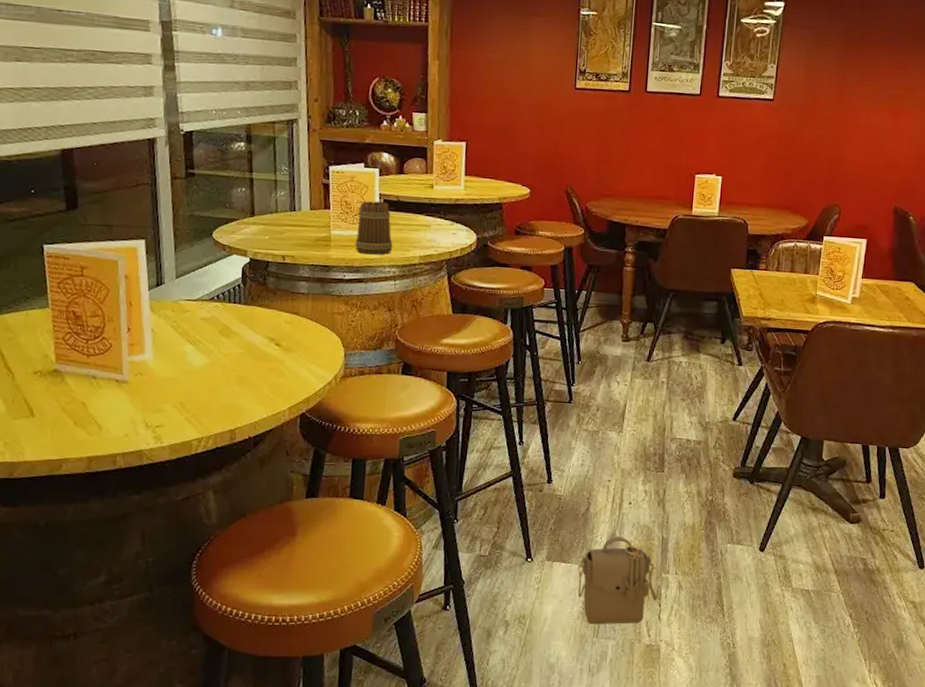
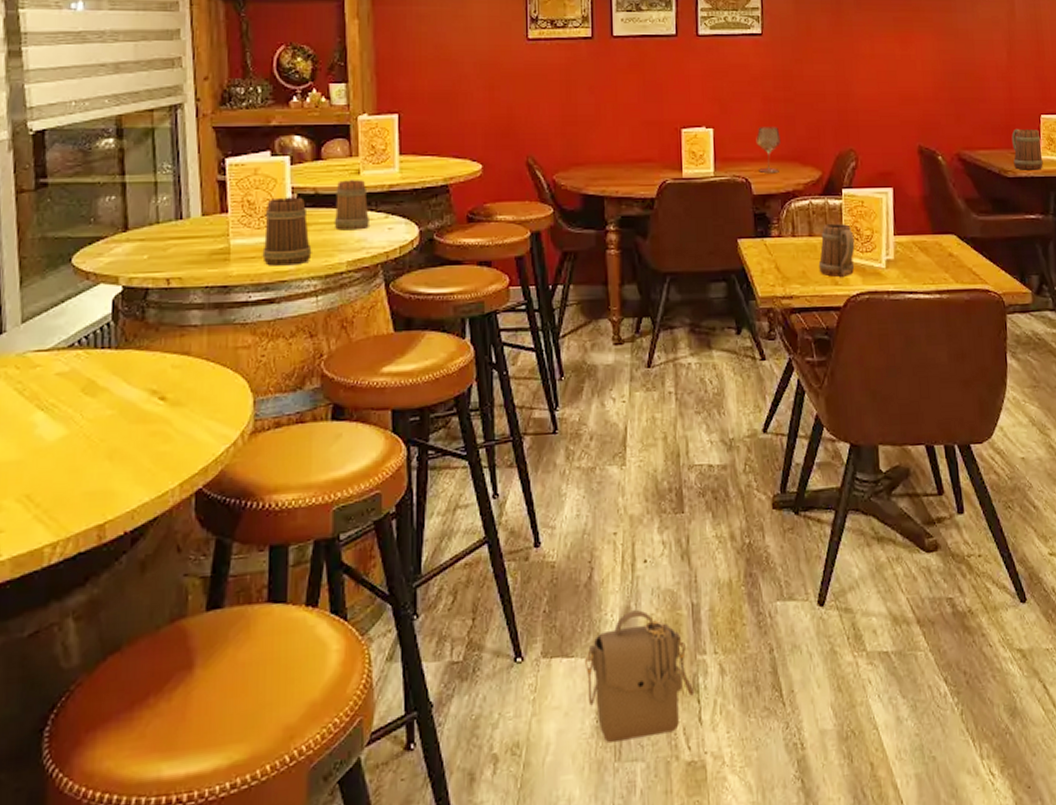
beer mug: none [411,191,438,233] -> present [334,179,369,231]
wine glass: none [756,178,778,218] -> present [756,127,782,173]
beer mug: none [795,263,828,307] -> present [818,223,855,277]

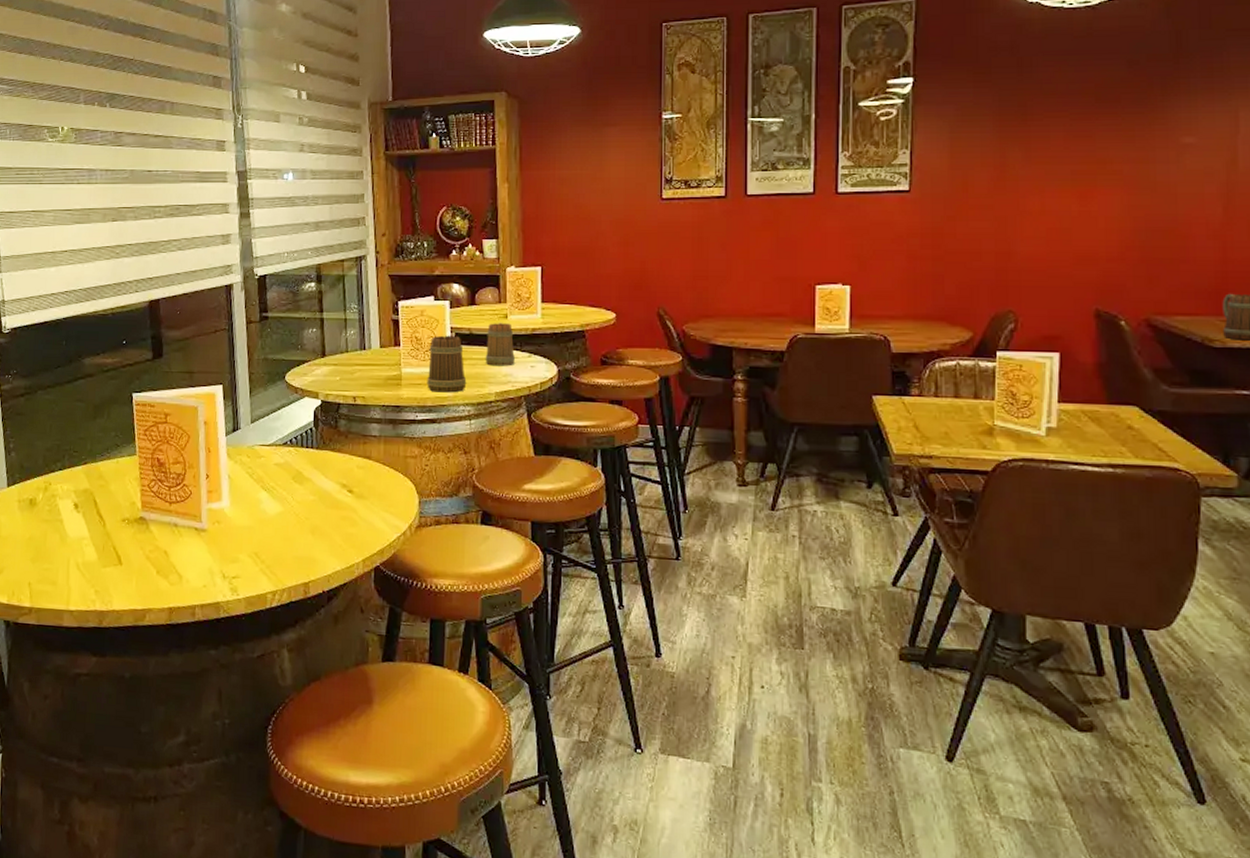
handbag: present [584,610,695,743] -> none [699,728,808,845]
wine glass: present [756,127,782,173] -> none [898,285,927,331]
beer mug: present [818,223,855,277] -> none [964,385,1009,441]

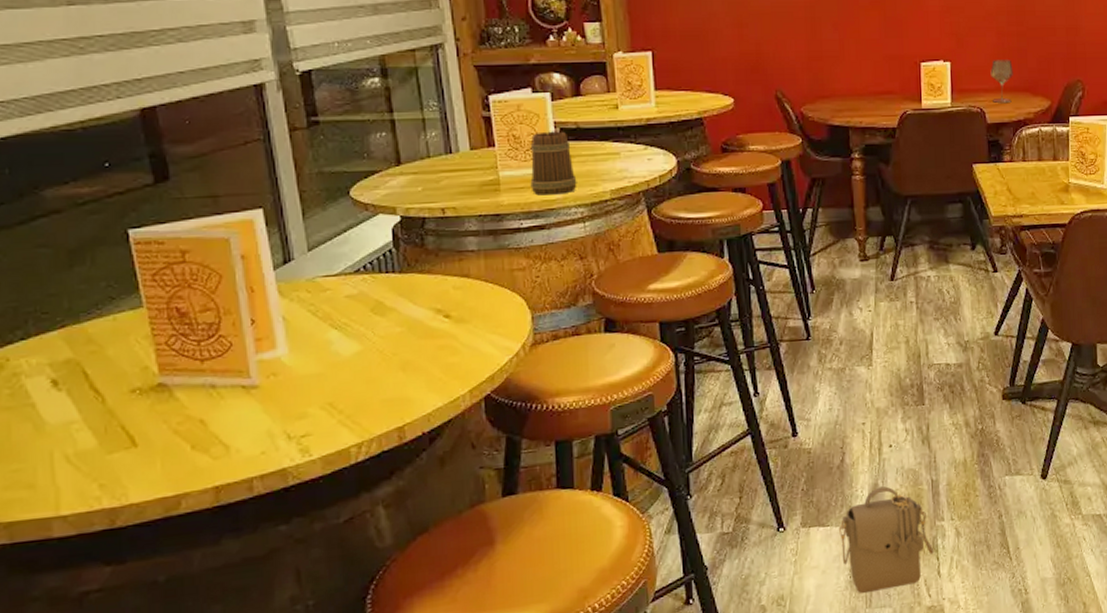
beer mug: present [485,322,515,366] -> none [596,113,630,162]
handbag: none [699,728,808,845] -> present [838,486,934,594]
wine glass: none [898,285,927,331] -> present [990,60,1014,103]

